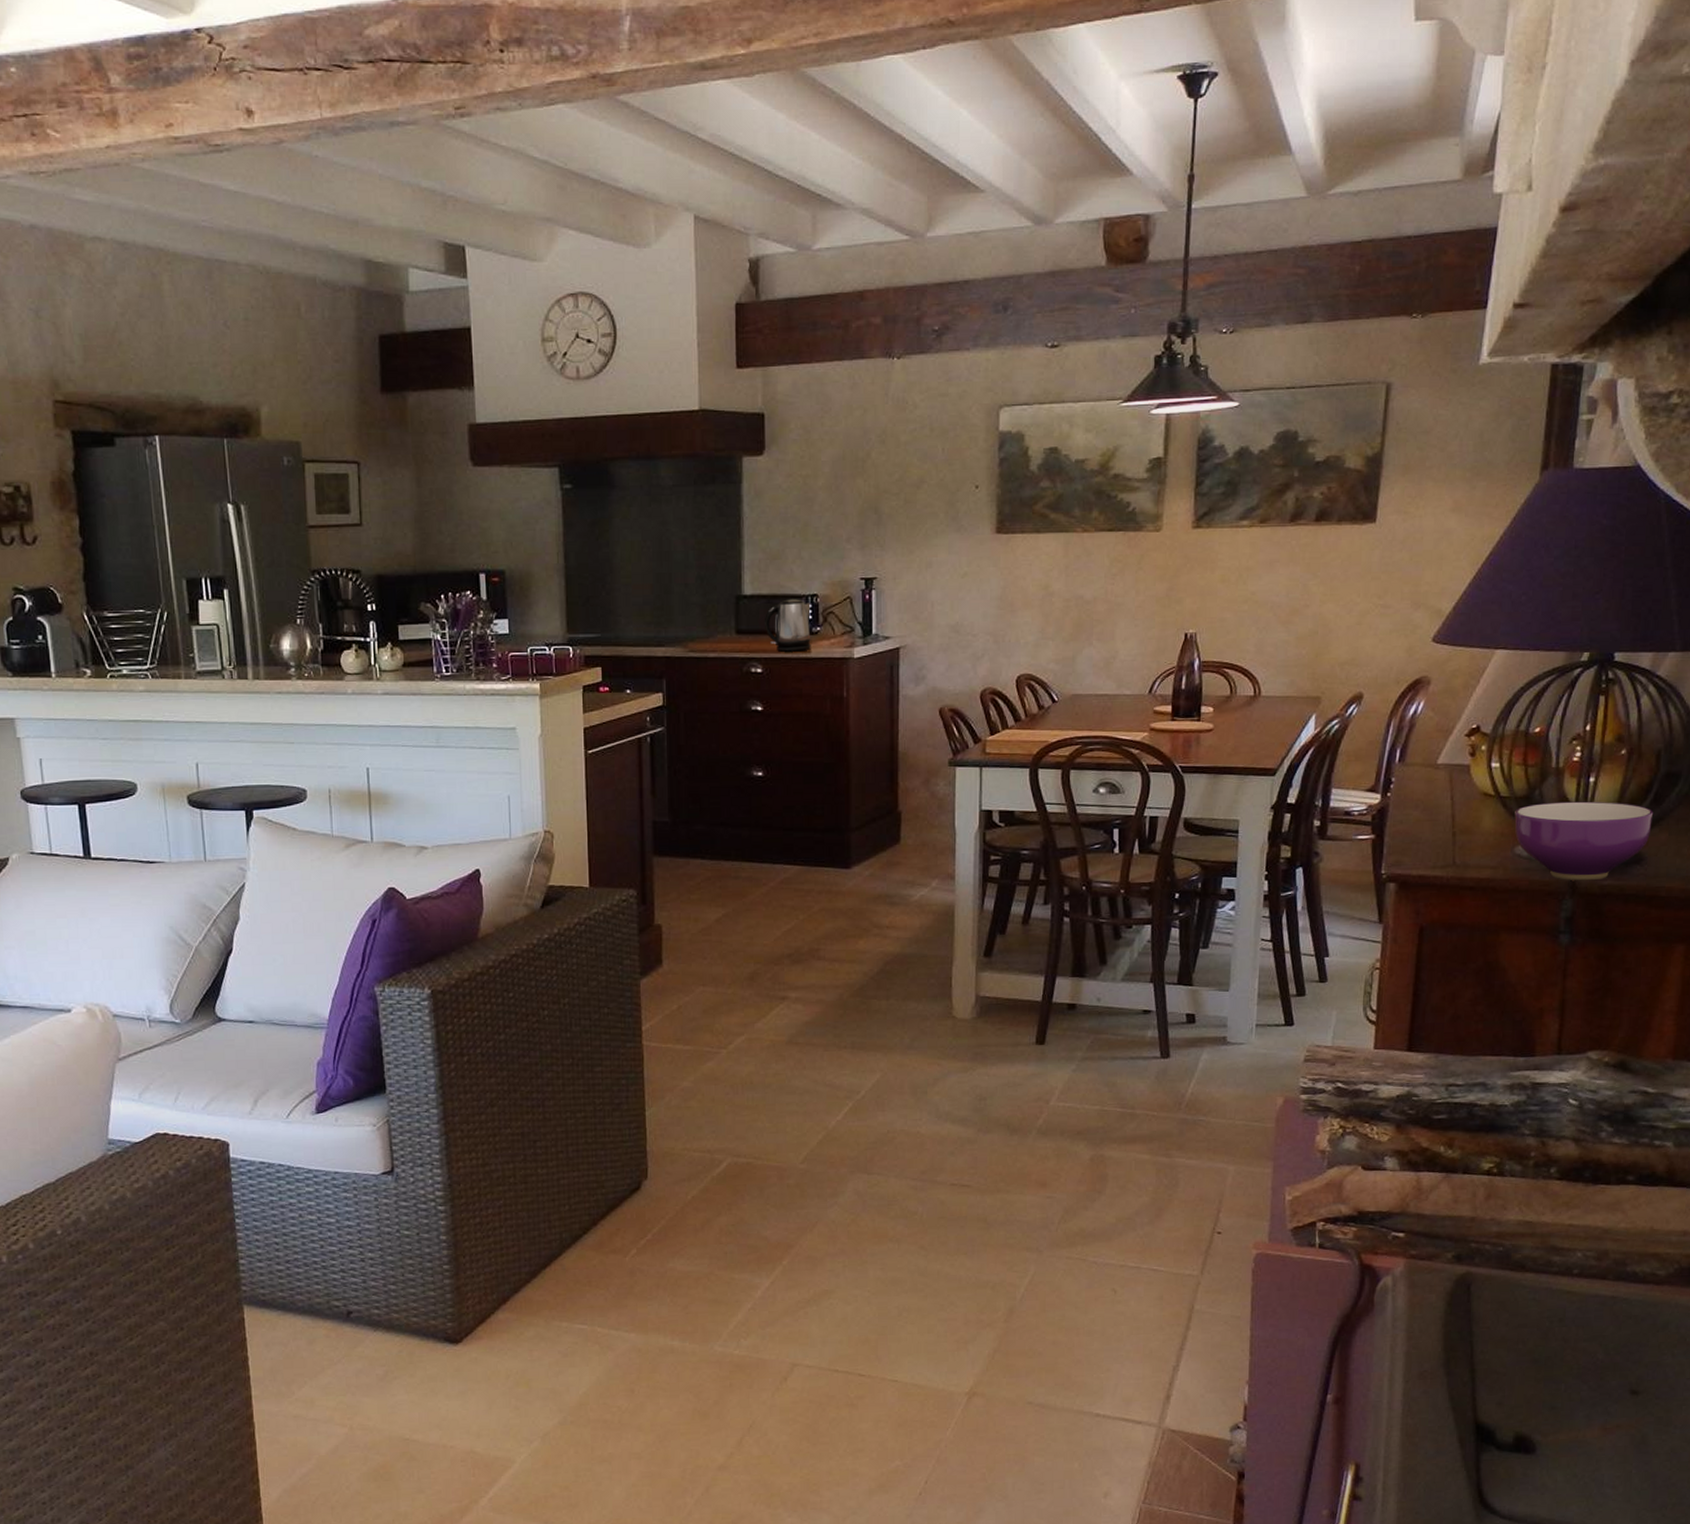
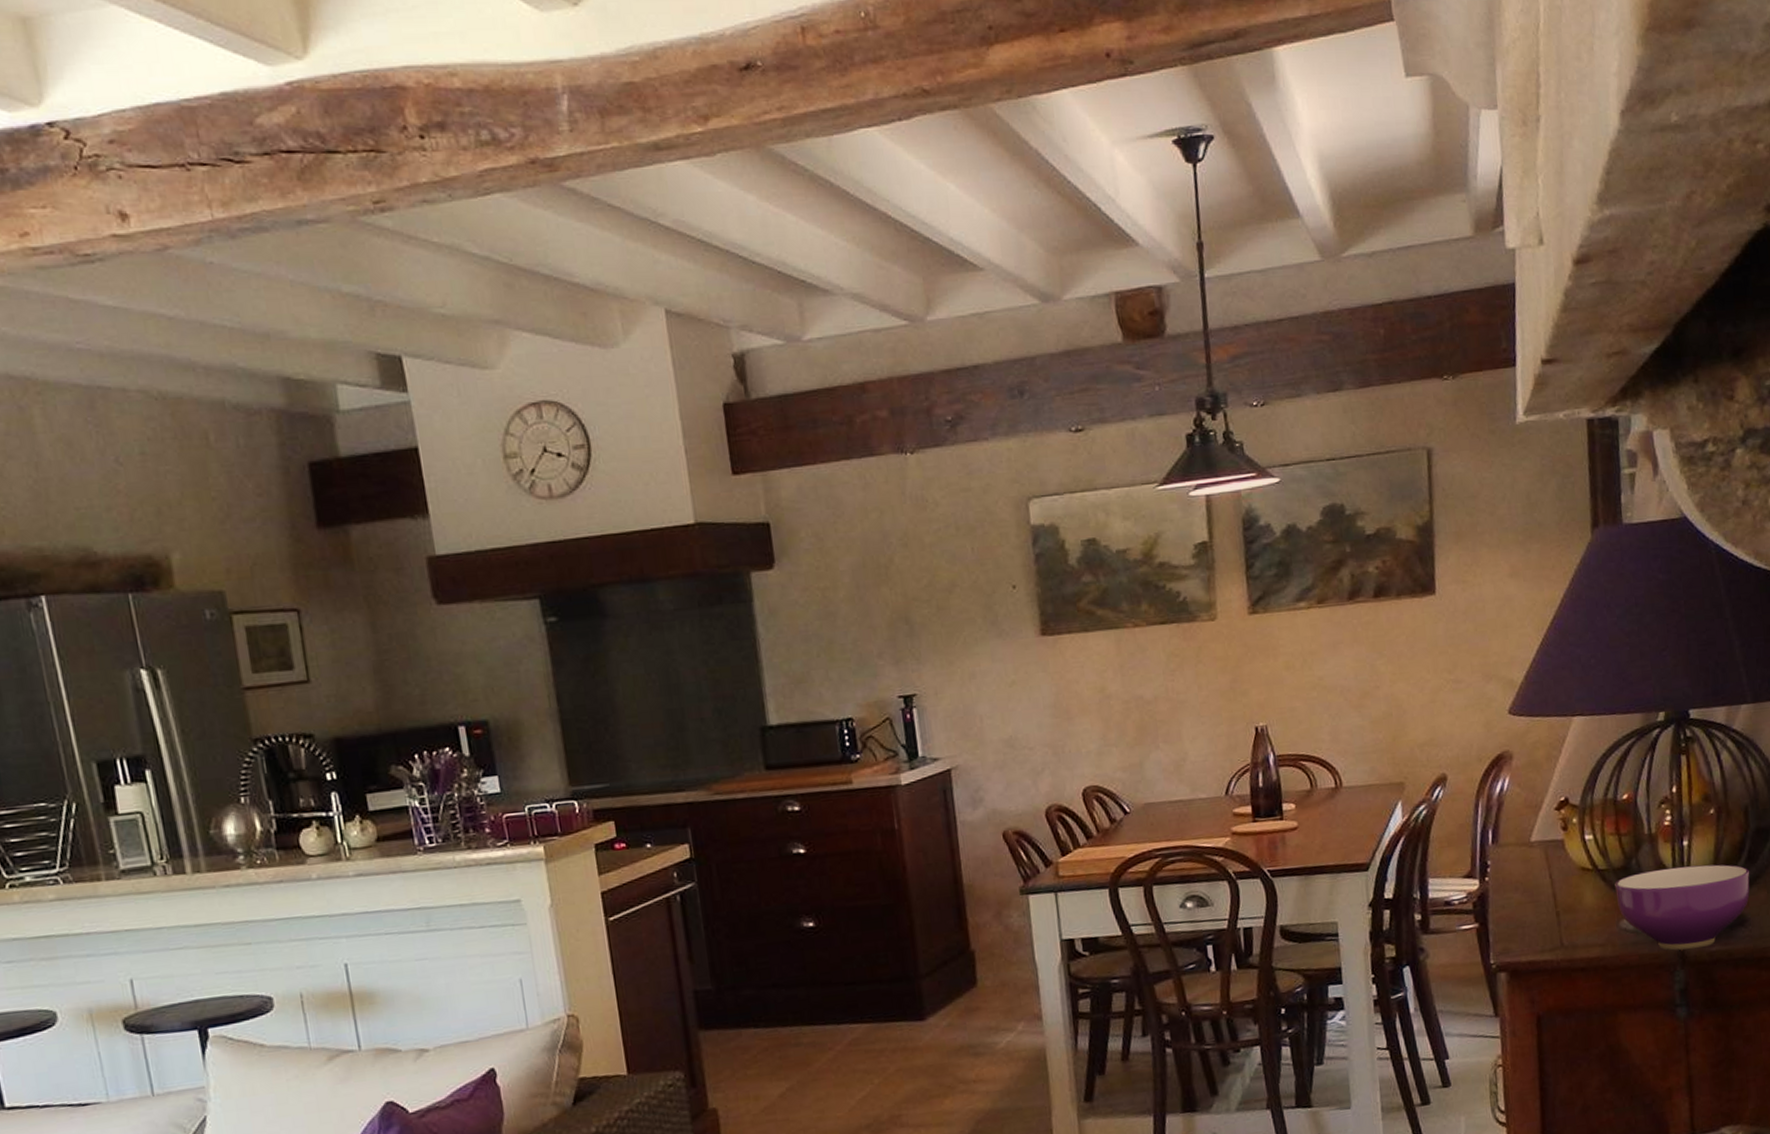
kettle: present [763,599,811,652] -> none [795,725,852,786]

